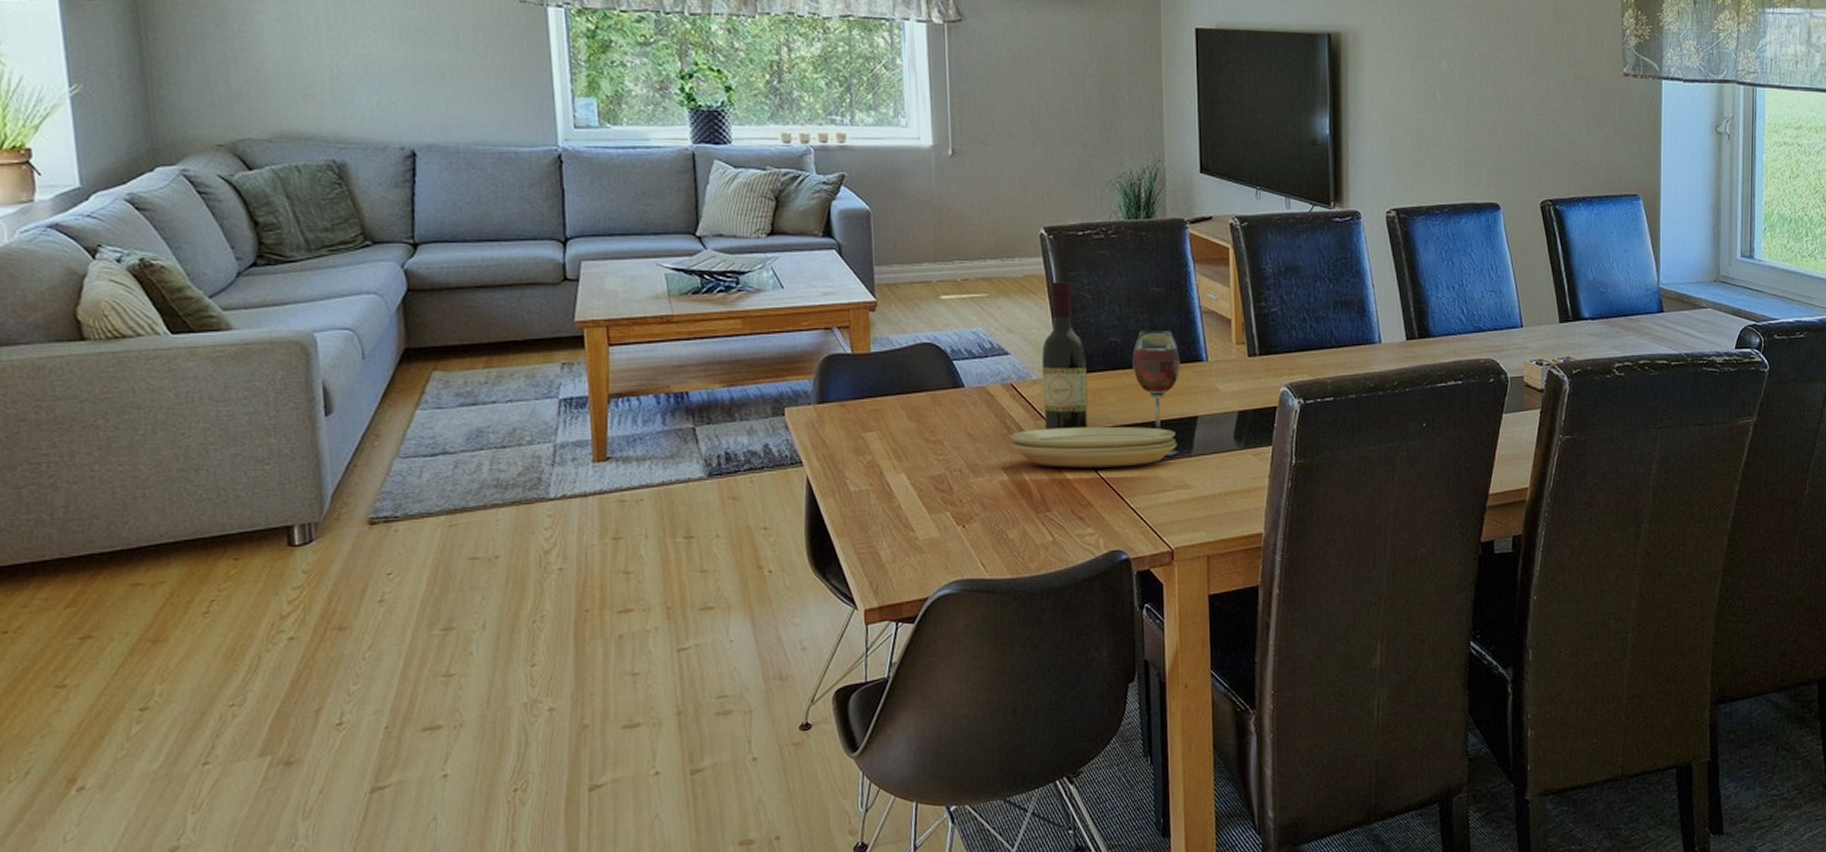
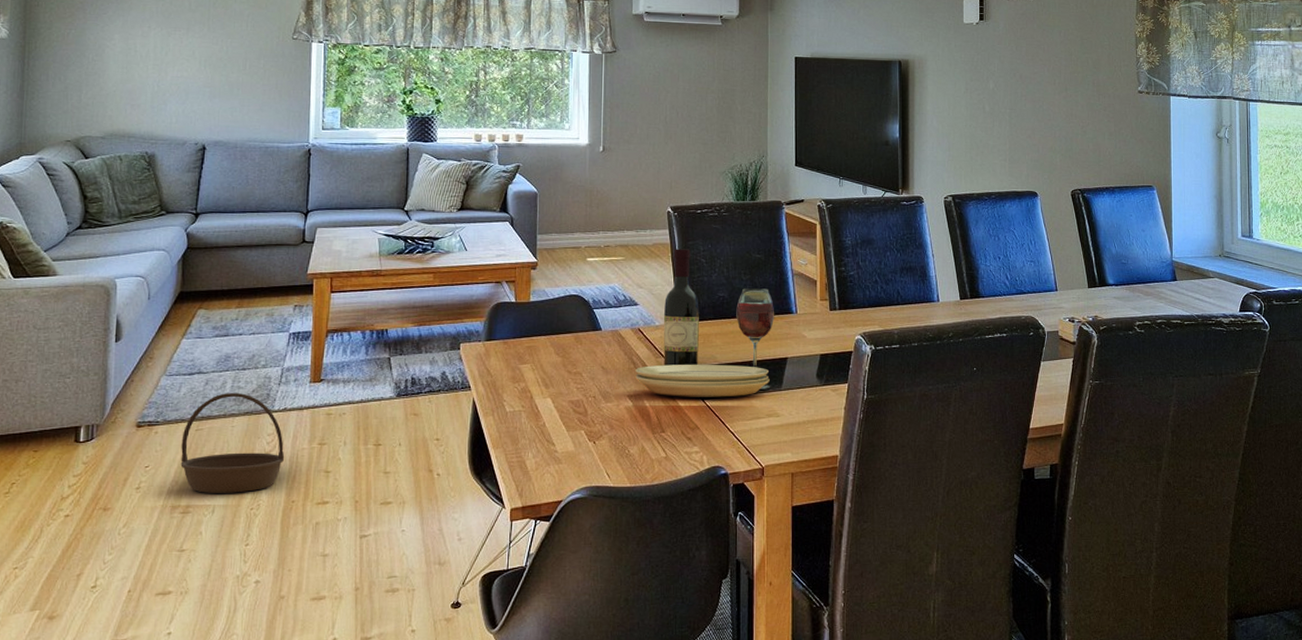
basket: none [431,478,570,604] -> present [180,393,285,493]

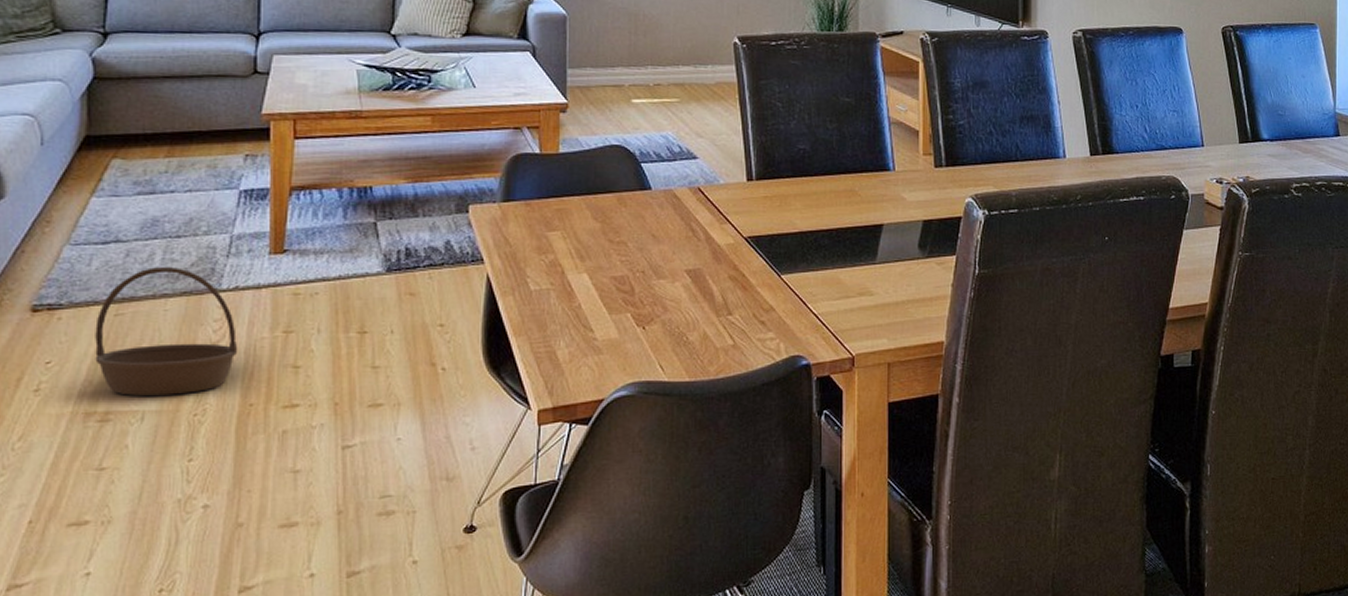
plate: present [635,364,770,398] -> none [695,231,861,273]
wine bottle: present [663,249,699,366] -> none [729,89,774,234]
wineglass: present [736,288,775,390] -> none [820,139,868,263]

